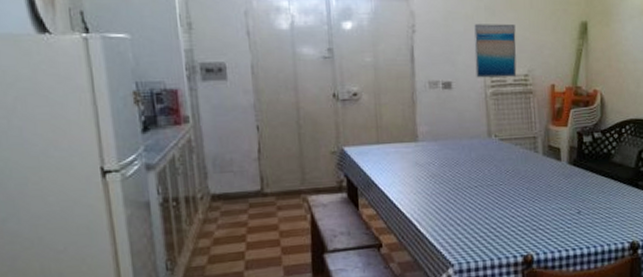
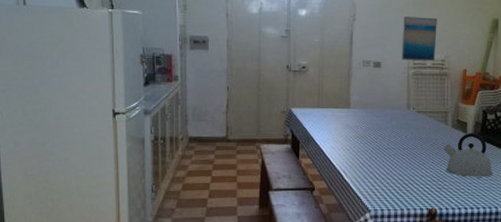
kettle: none [535,159,595,213] -> present [443,132,493,177]

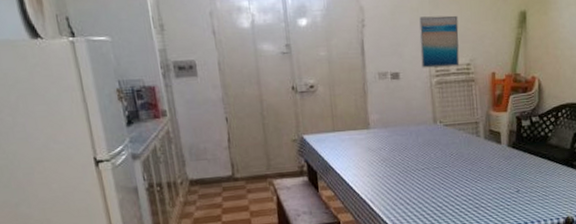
kettle: present [443,132,493,177] -> none [477,142,532,192]

